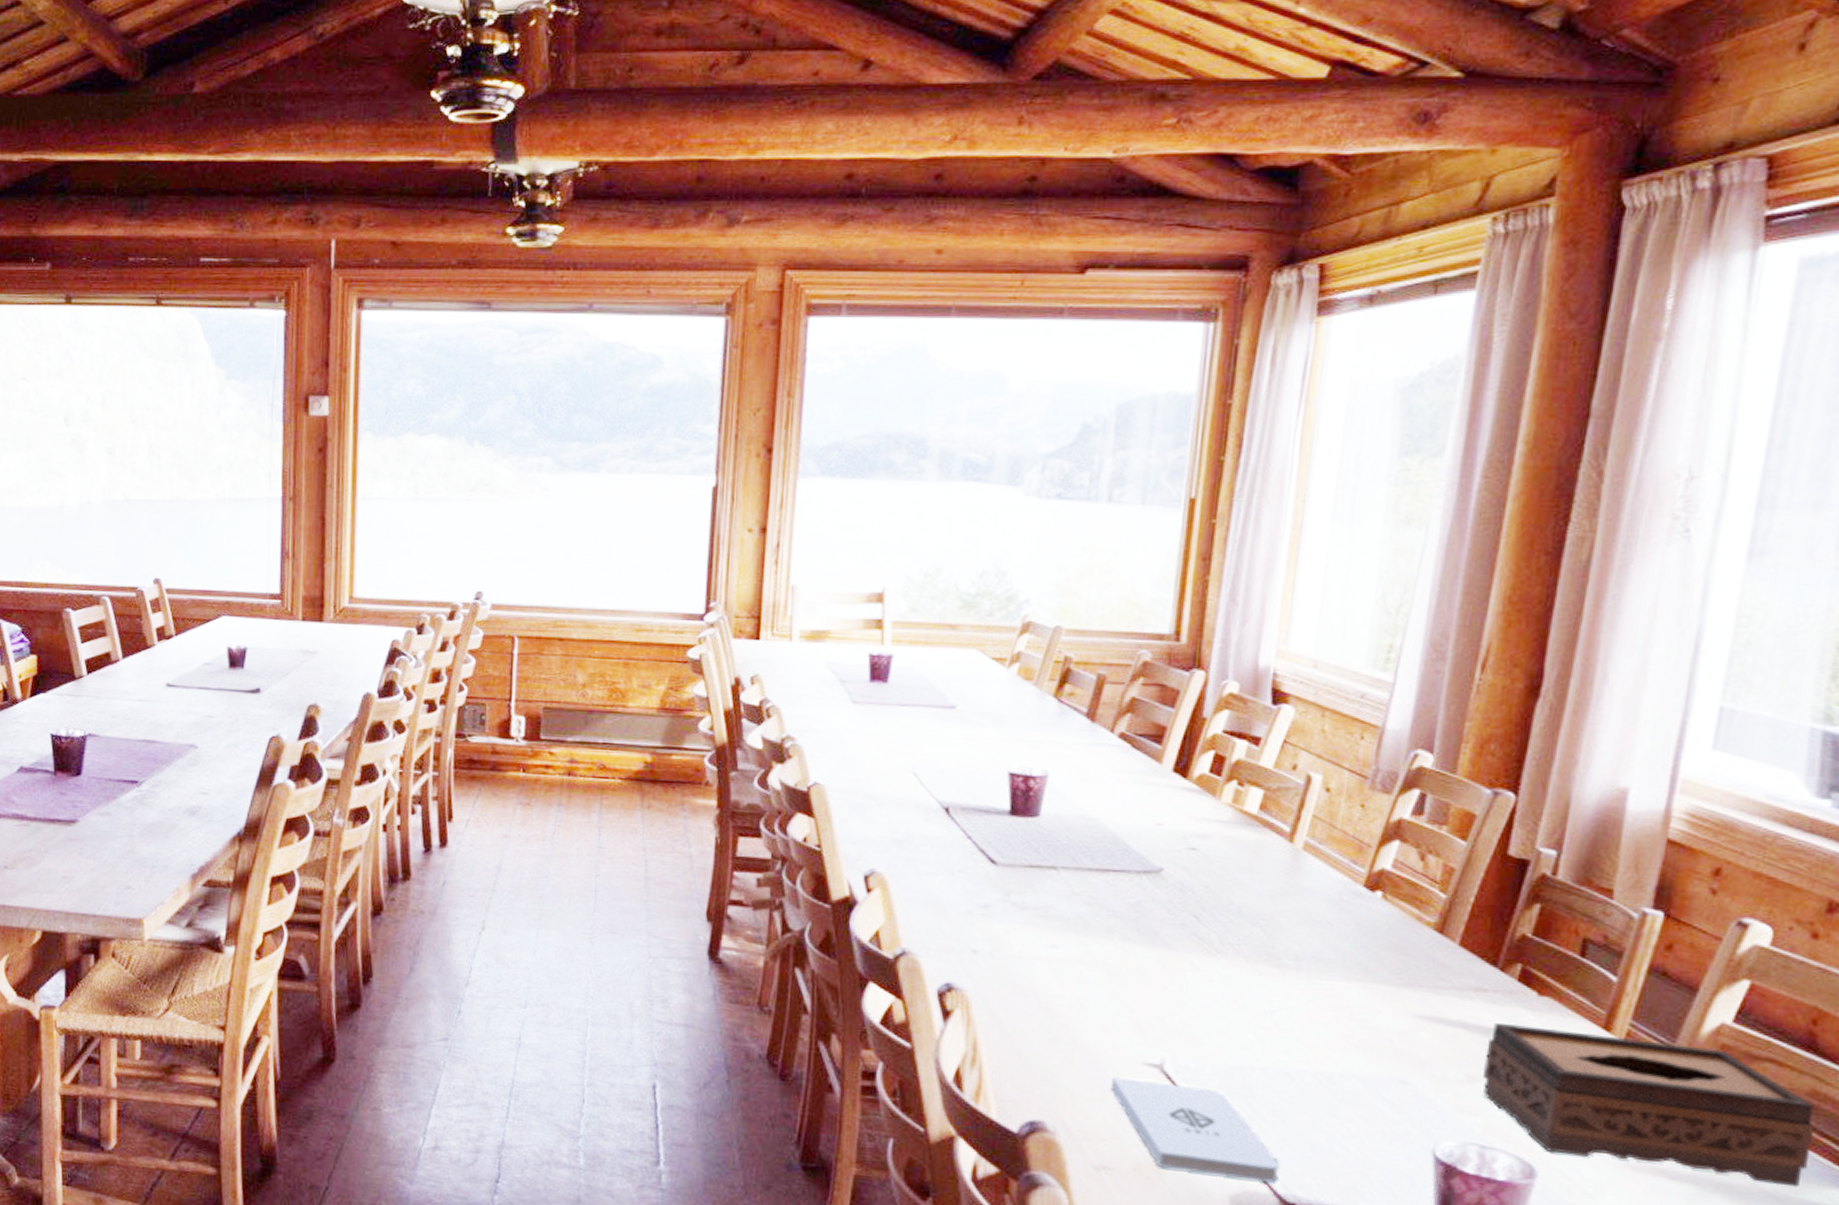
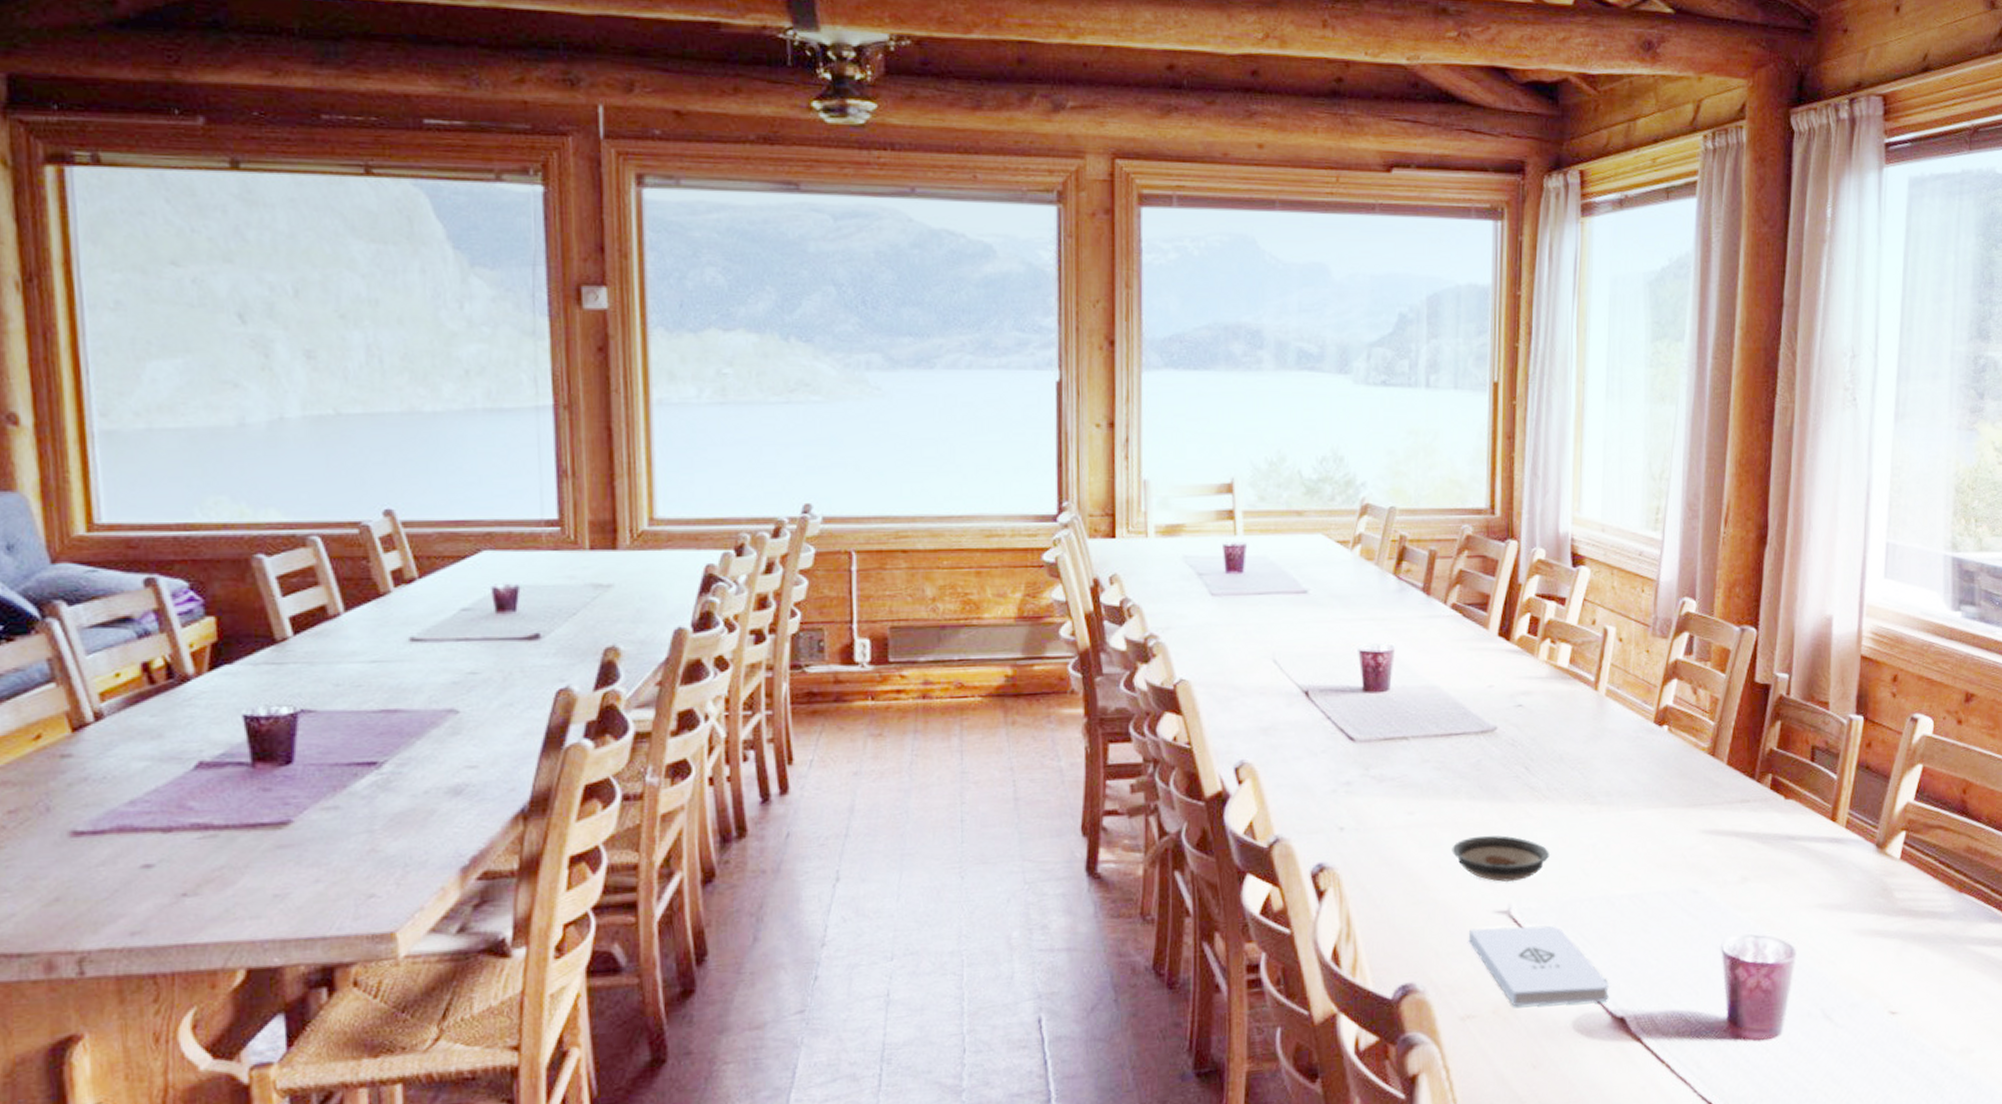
saucer: none [1098,981,1217,1036] -> present [1452,835,1549,883]
tissue box: present [1483,1022,1815,1187] -> none [1752,824,1971,931]

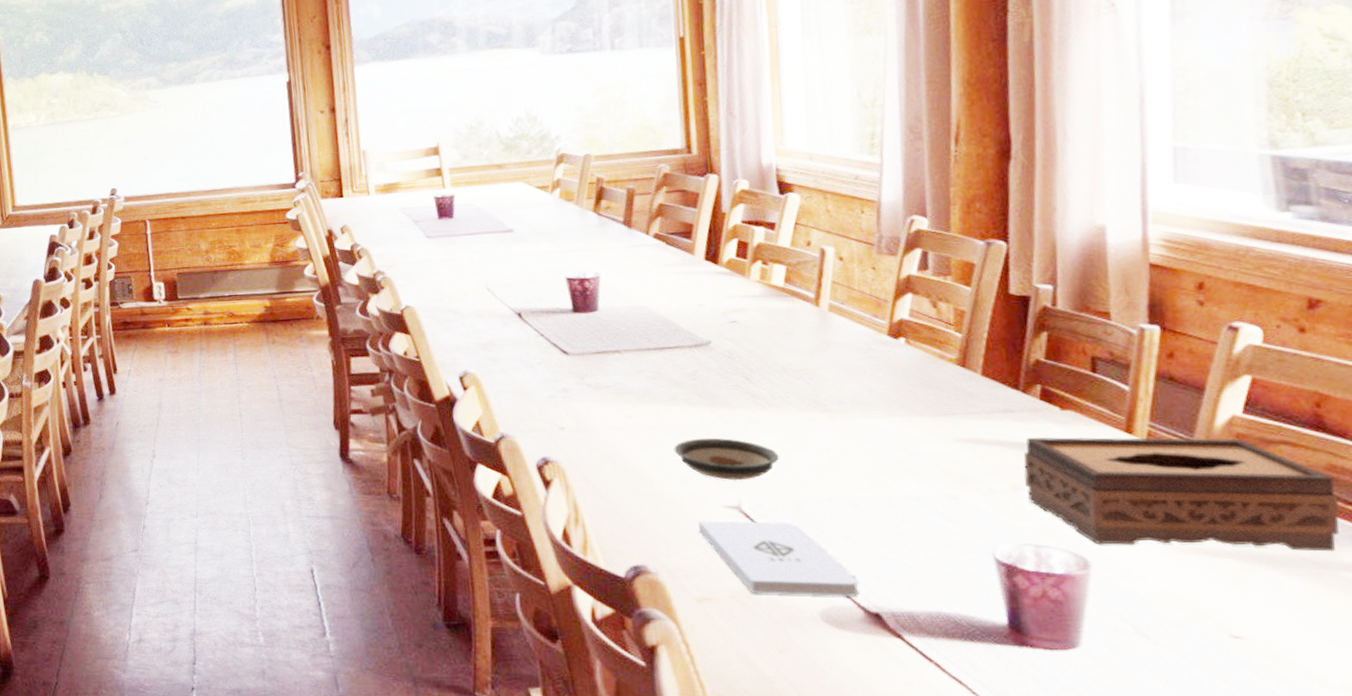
tissue box: none [1752,824,1971,931] -> present [1023,437,1340,552]

